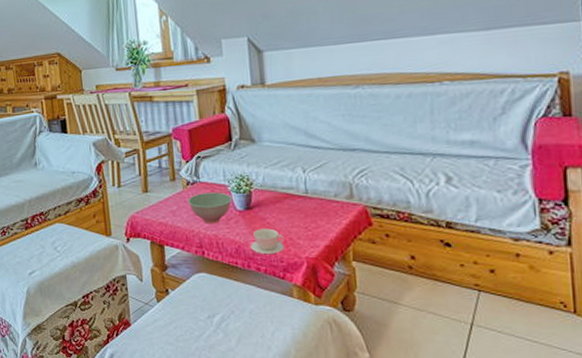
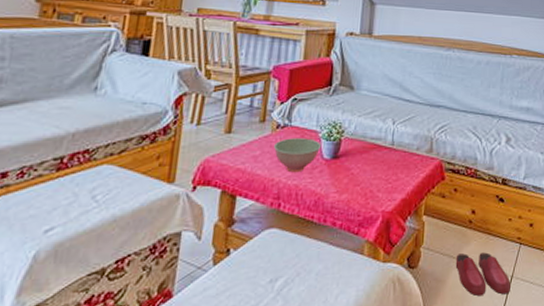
teacup: present [250,228,284,255] -> none [330,179,364,208]
slippers: none [397,298,471,342] -> present [455,252,511,296]

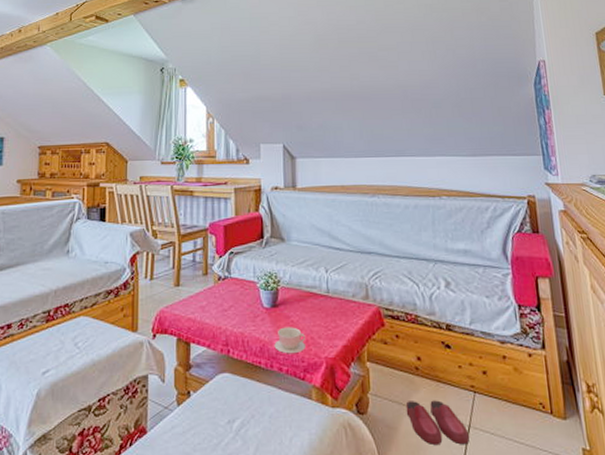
bowl: present [274,138,322,173] -> none [218,289,261,321]
teacup: none [330,179,364,208] -> present [274,327,305,354]

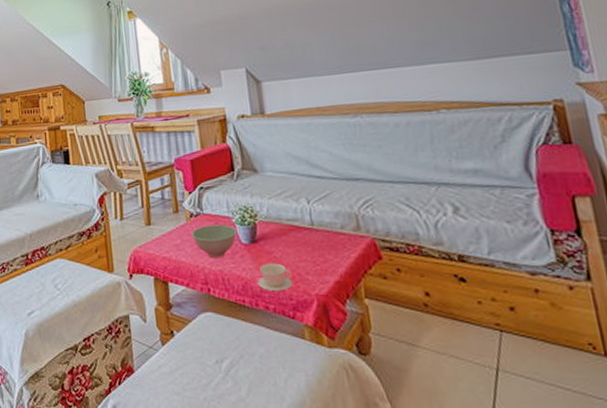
bowl: none [218,289,261,321] -> present [192,224,238,259]
slippers: present [405,400,469,445] -> none [415,340,499,390]

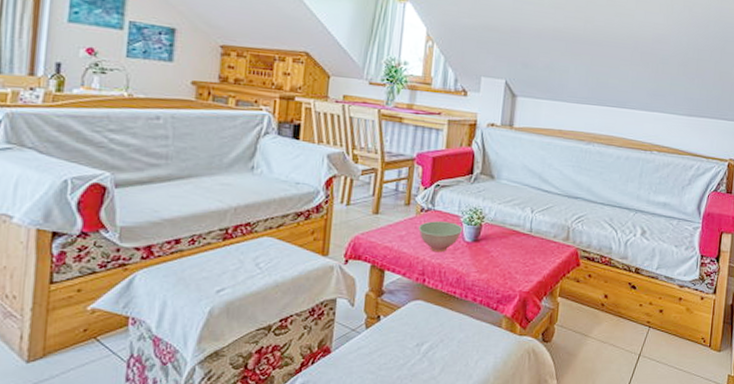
teacup: present [257,263,293,292] -> none [471,261,503,286]

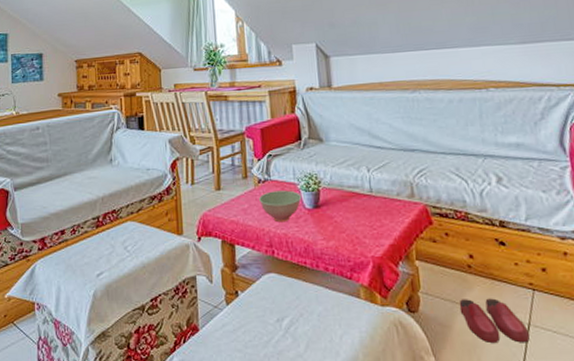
slippers: none [587,332,638,370] -> present [459,298,530,343]

